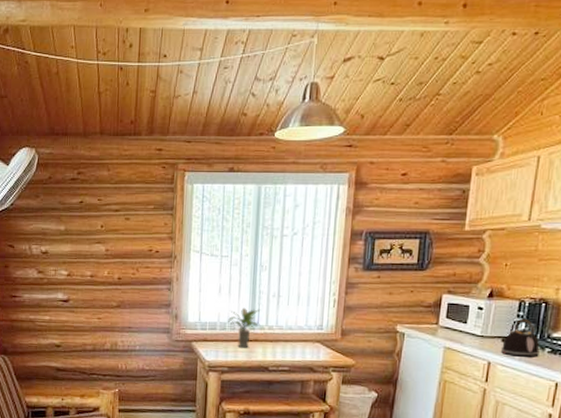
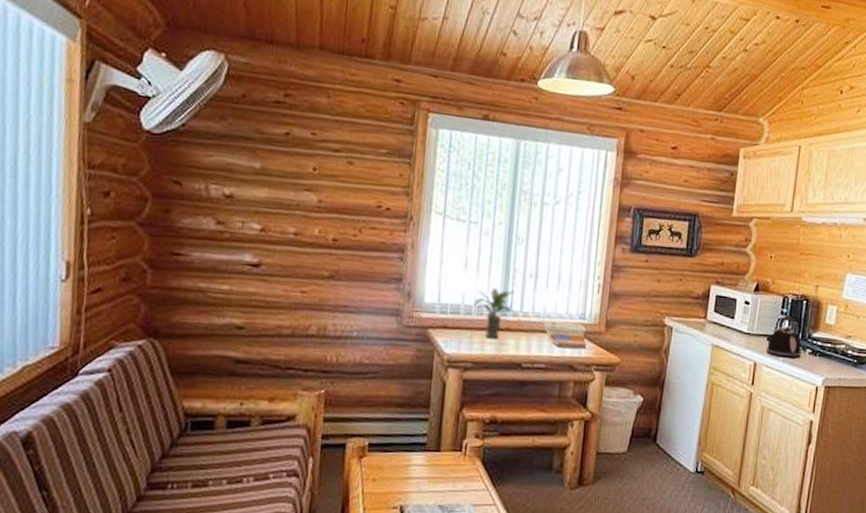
books: none [285,331,324,355] -> present [543,319,586,350]

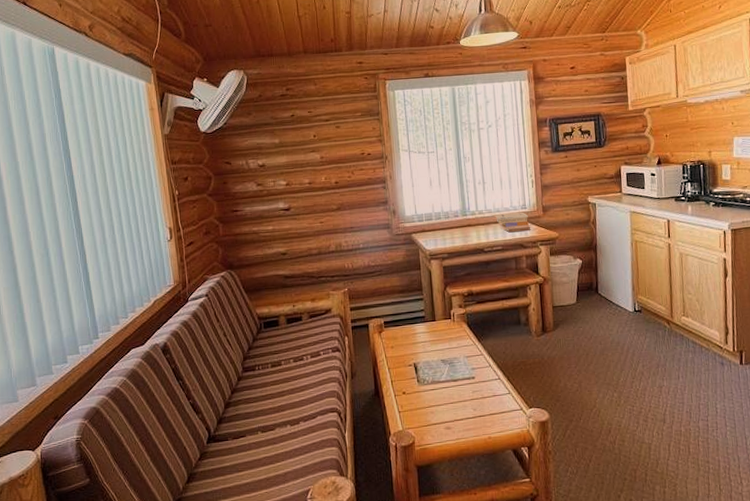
potted plant: present [473,287,515,339] -> none [441,196,472,234]
kettle: present [767,315,802,359] -> none [676,179,706,213]

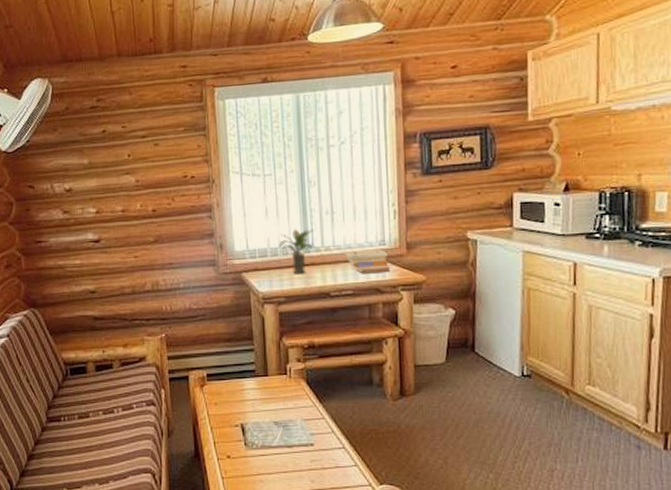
potted plant: none [441,196,472,234] -> present [278,229,317,274]

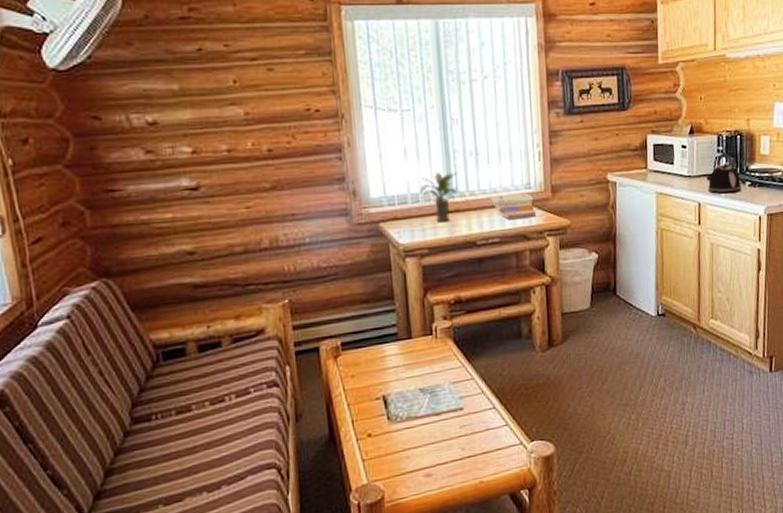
kettle: none [587,210,629,254] -> present [708,153,741,194]

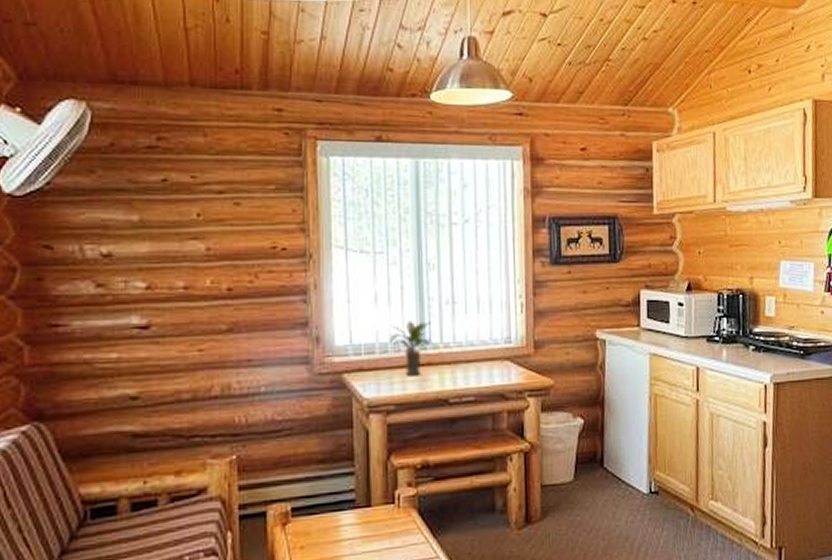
books: present [490,193,536,220] -> none [466,347,515,377]
kettle: present [708,153,741,194] -> none [708,313,745,358]

